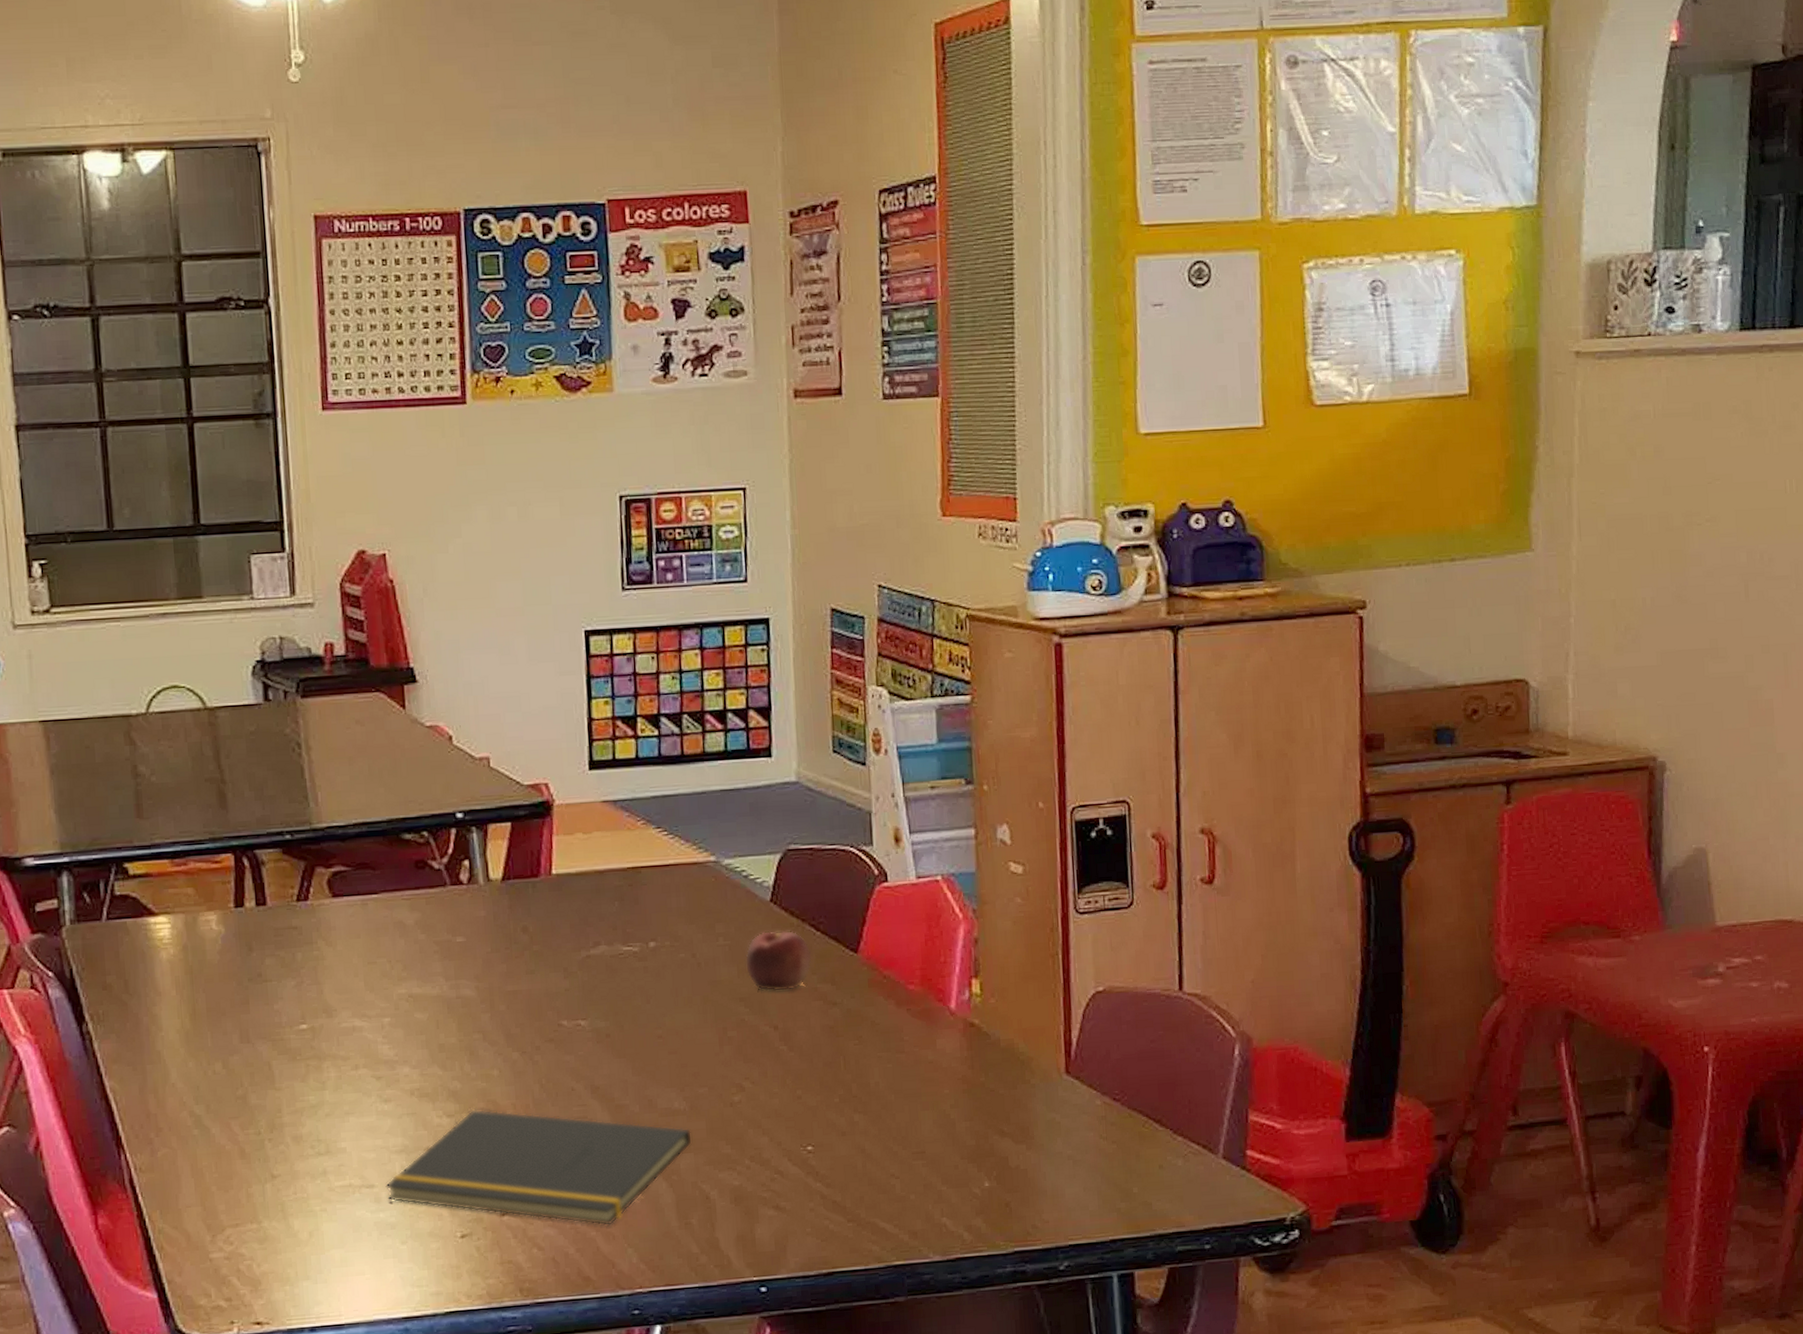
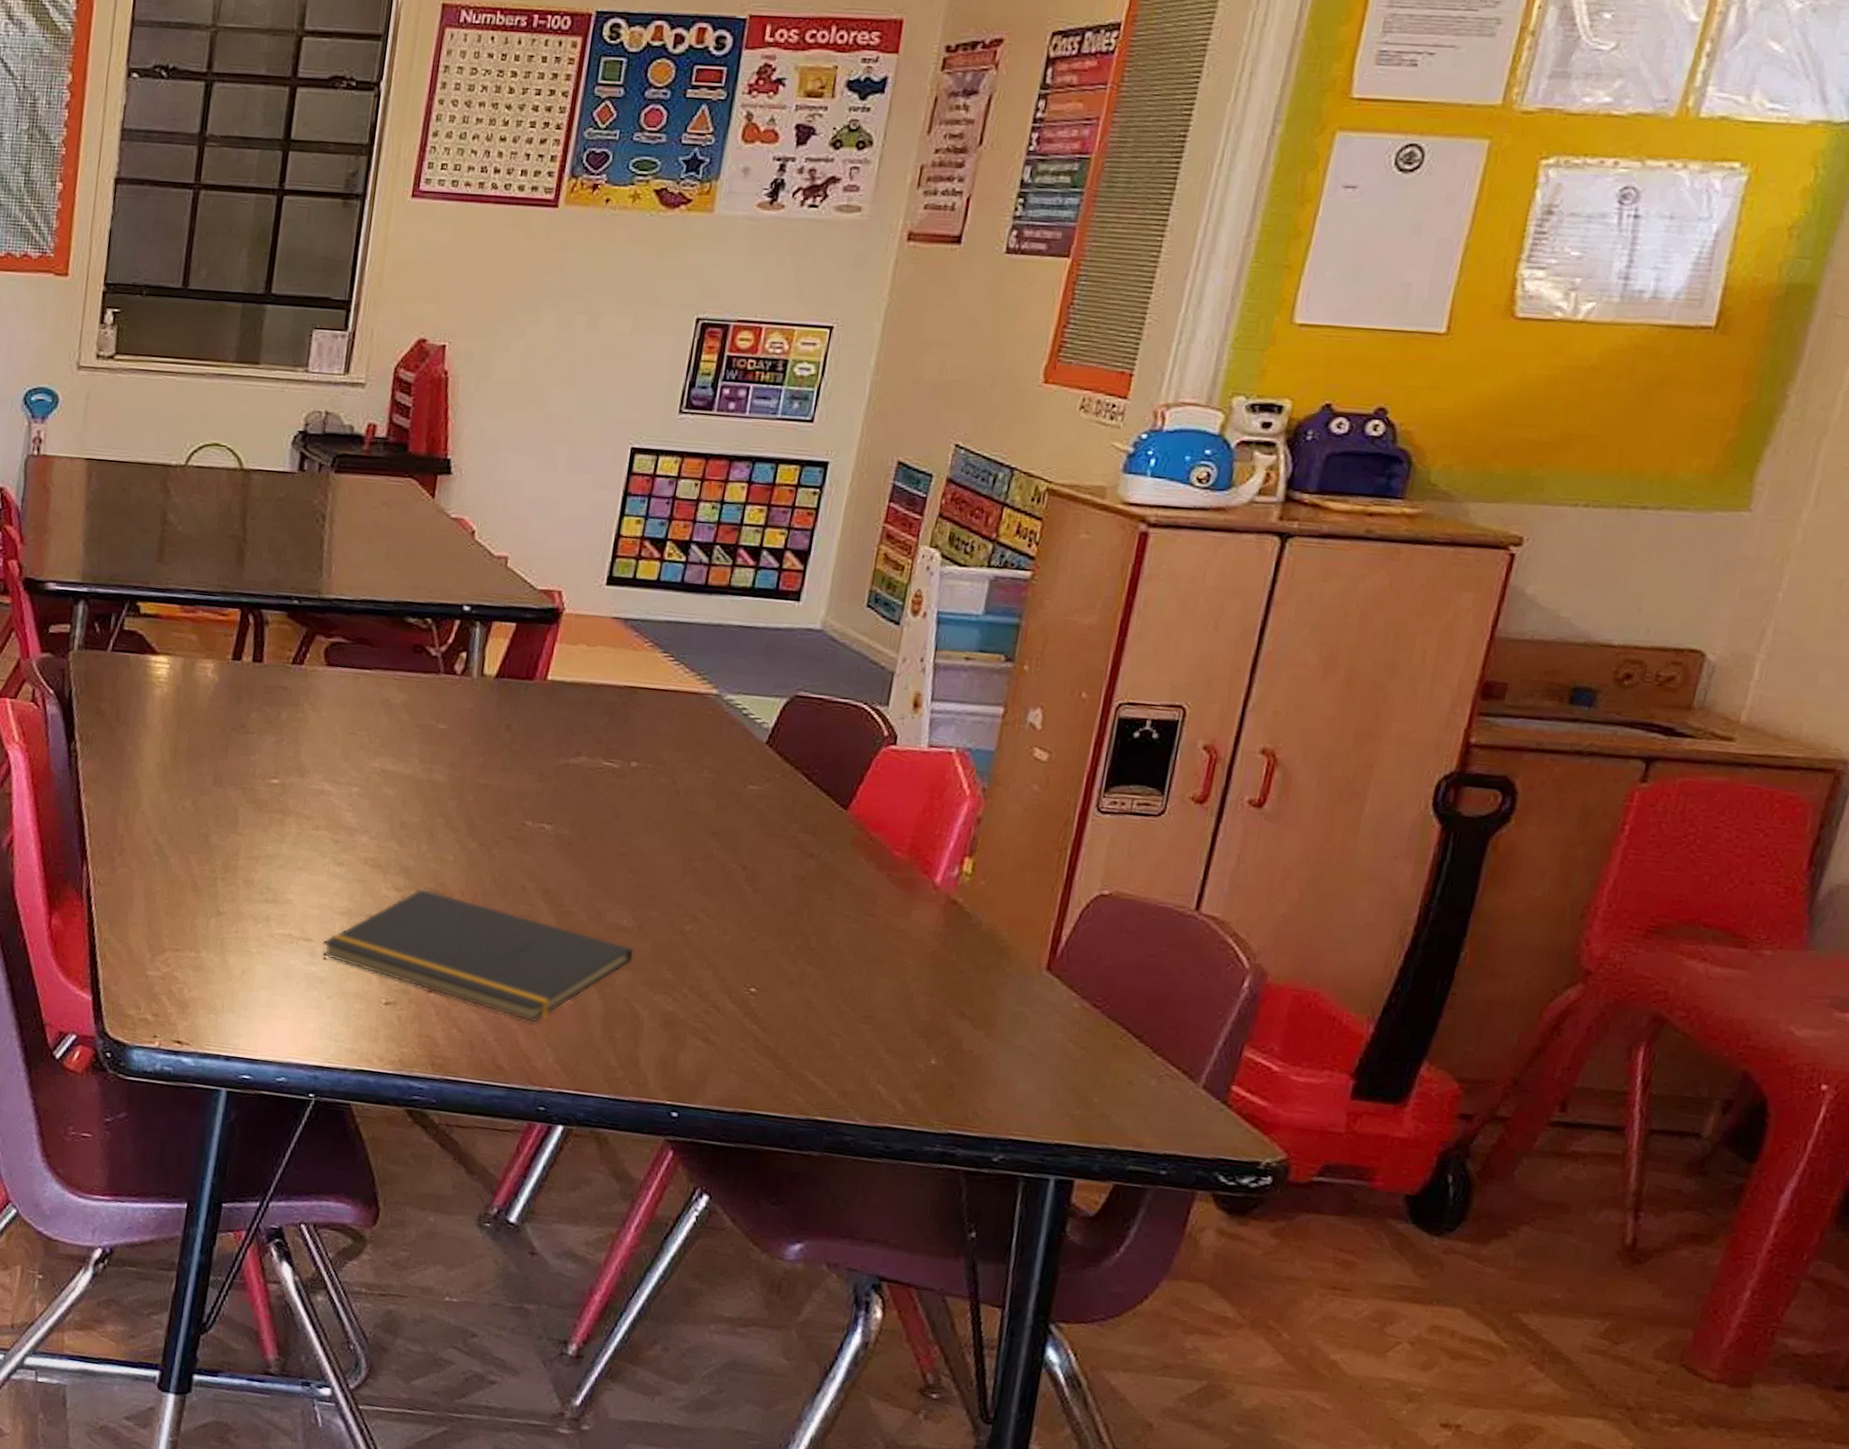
apple: present [744,930,812,992] -> none [725,772,799,834]

